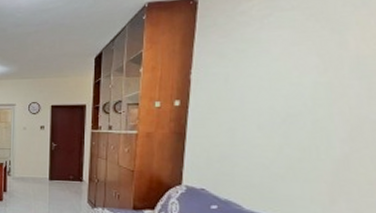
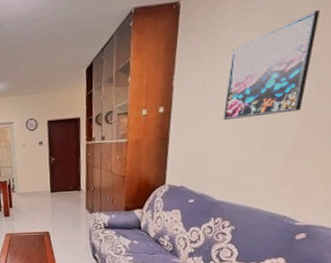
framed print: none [250,10,364,120] -> present [223,9,321,121]

